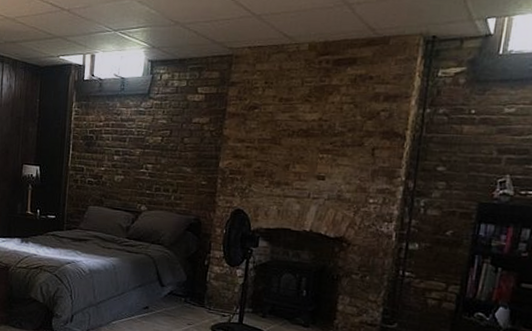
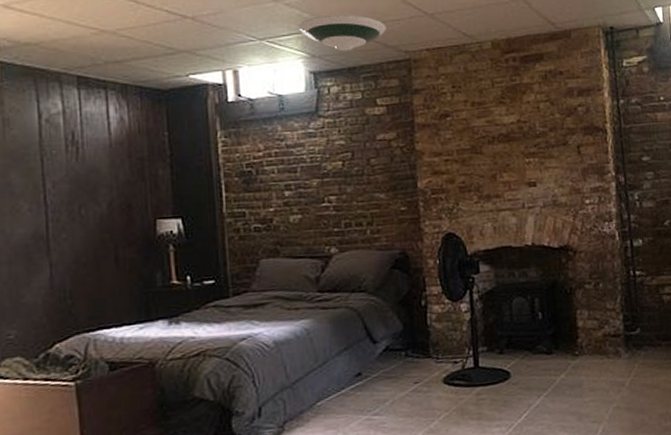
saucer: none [146,12,217,45] -> present [299,14,386,51]

